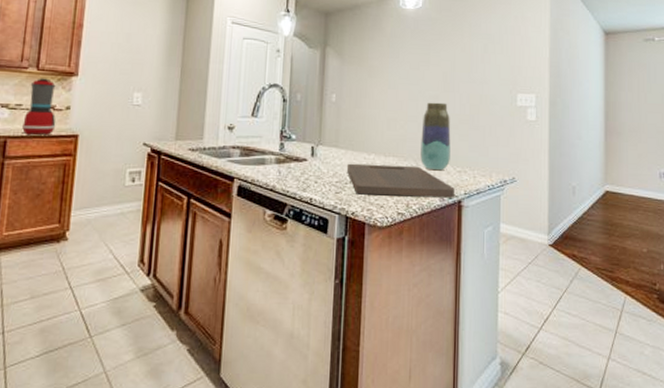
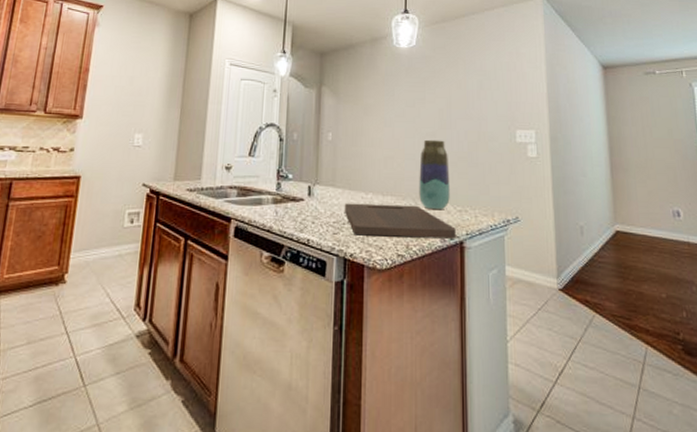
blender: present [22,78,56,136] -> none [27,121,61,178]

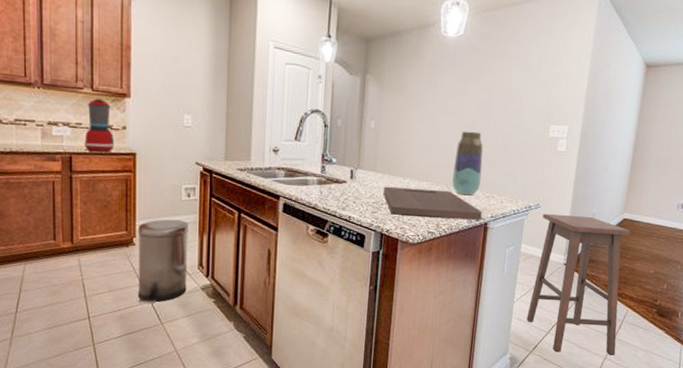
blender: none [27,121,61,178] -> present [84,98,115,153]
pedal bin: none [60,250,129,359] -> present [138,219,188,304]
bar stool: none [524,228,645,413] -> present [526,213,632,356]

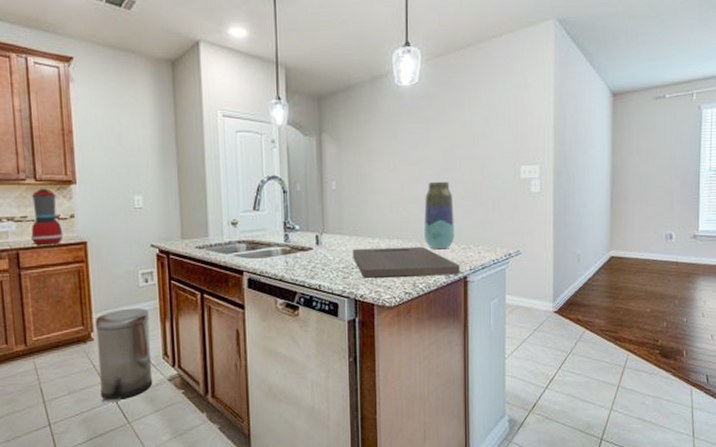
bar stool: present [526,213,632,356] -> none [521,259,621,409]

